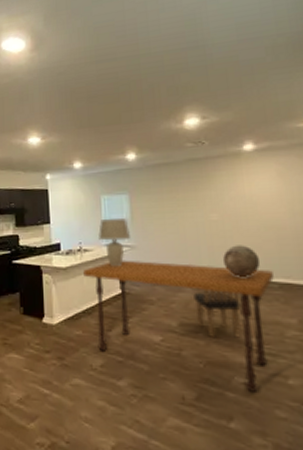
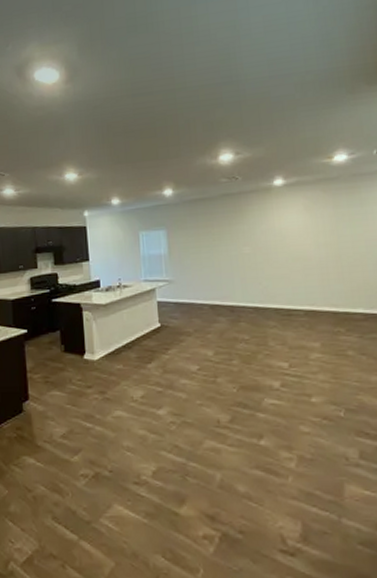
dining table: present [83,260,274,392] -> none [123,294,300,411]
lamp: present [98,219,130,267] -> none [137,254,168,302]
dining chair: present [193,288,242,339] -> none [228,318,271,365]
decorative globe: present [223,245,261,277] -> none [255,276,289,306]

